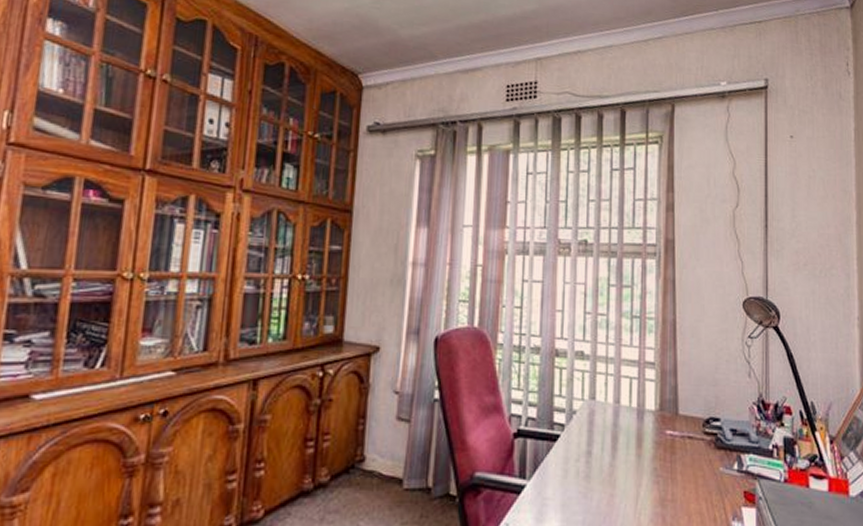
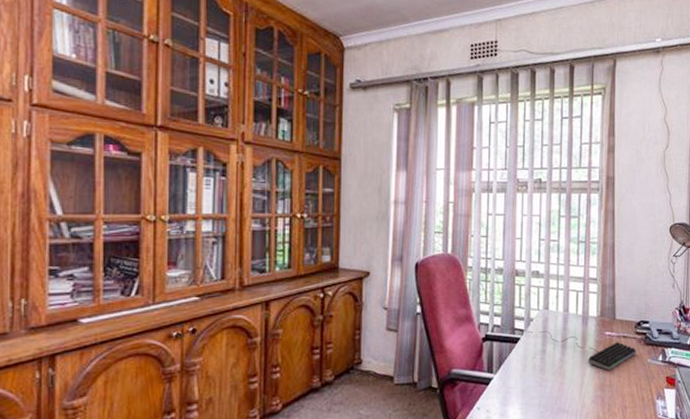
keyboard: none [550,421,705,481] -> present [512,327,636,371]

